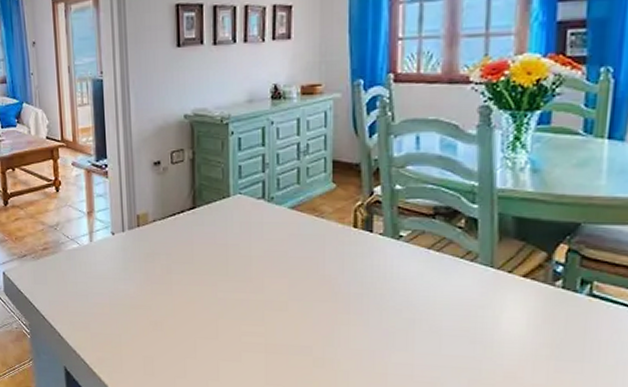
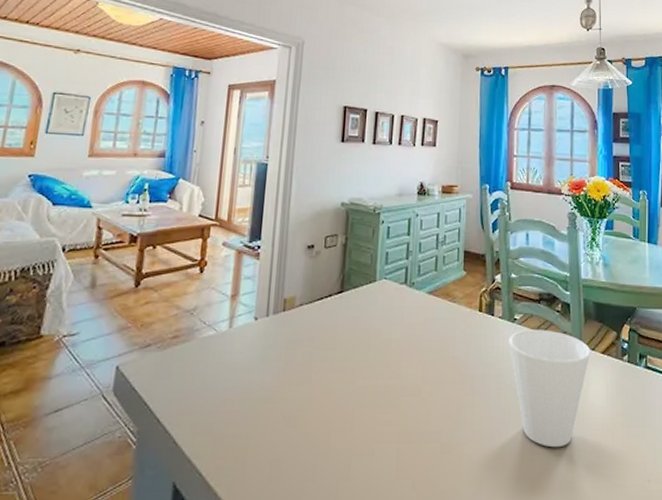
cup: none [392,247,507,374] -> present [508,329,591,448]

